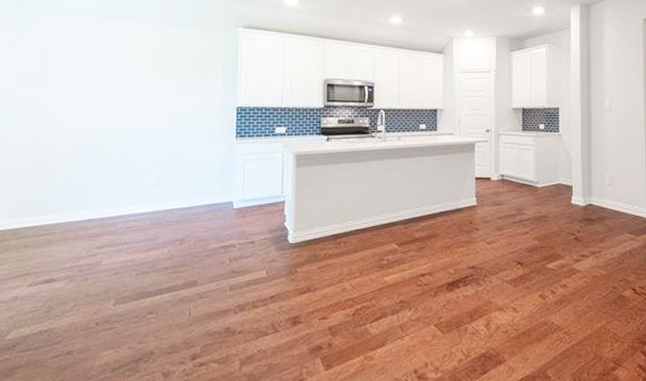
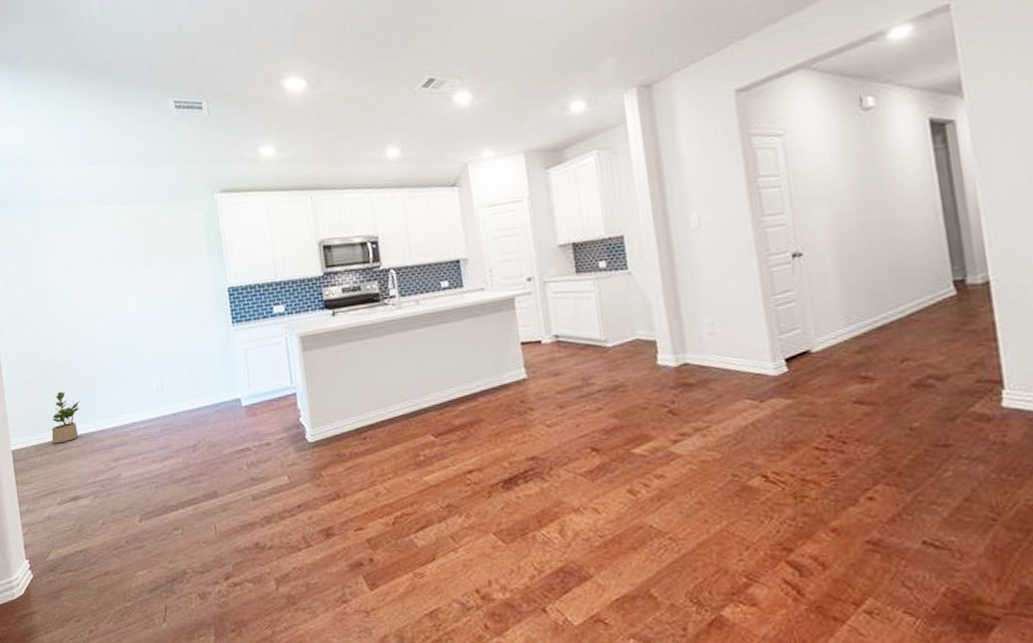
potted plant: none [33,180,72,229] -> present [51,391,81,444]

